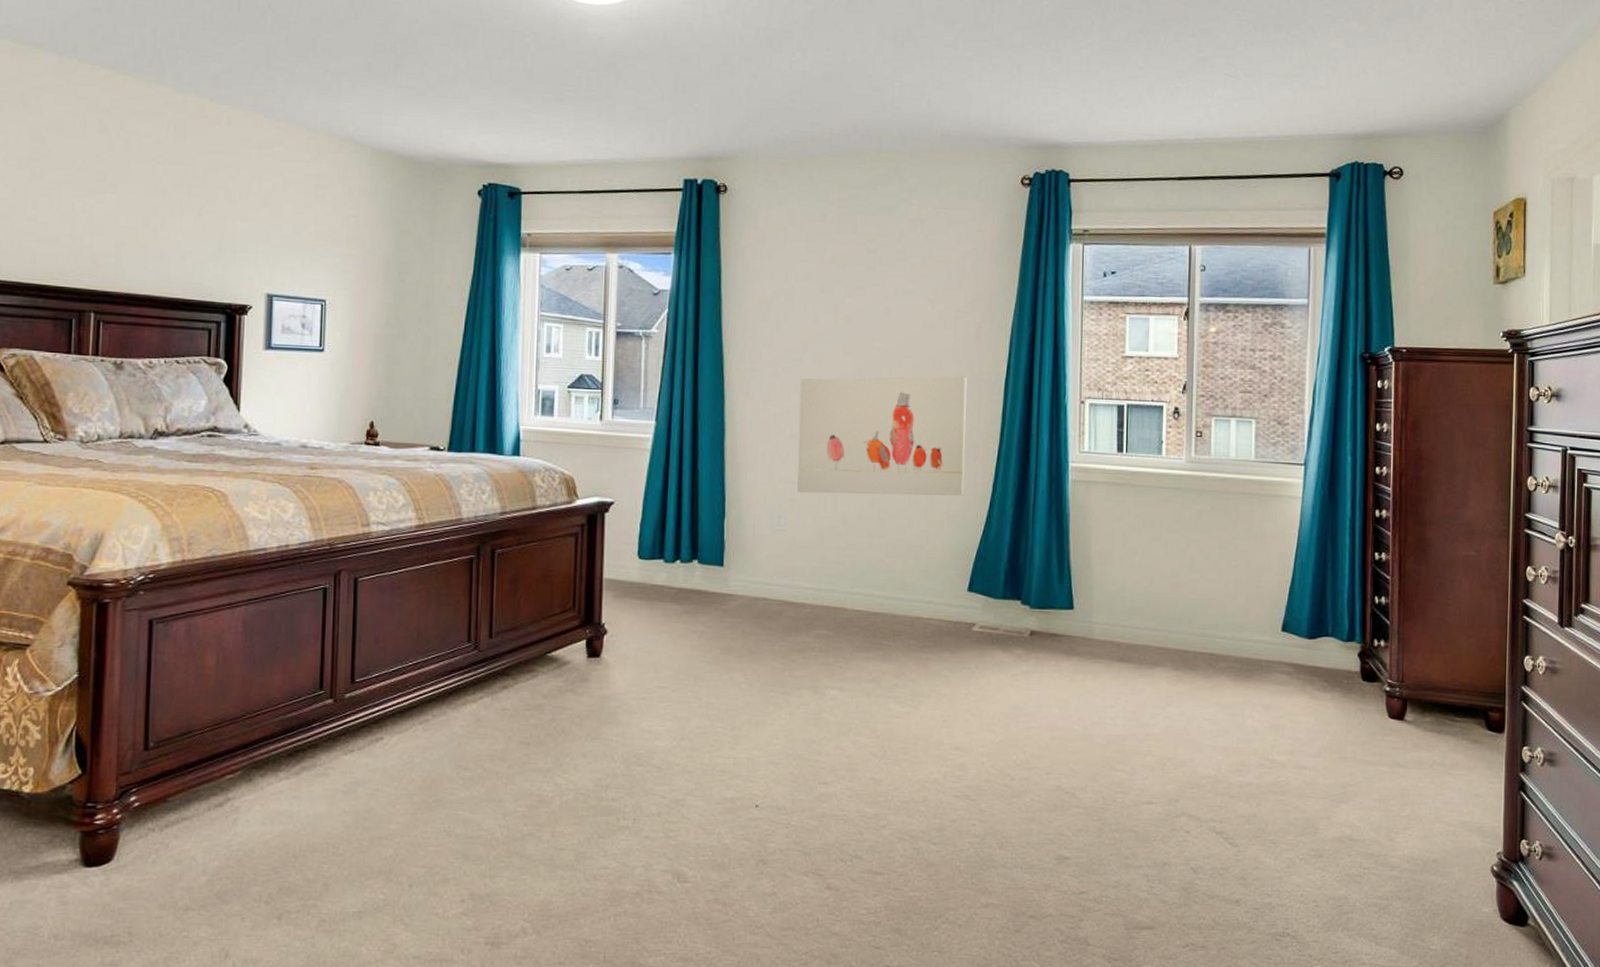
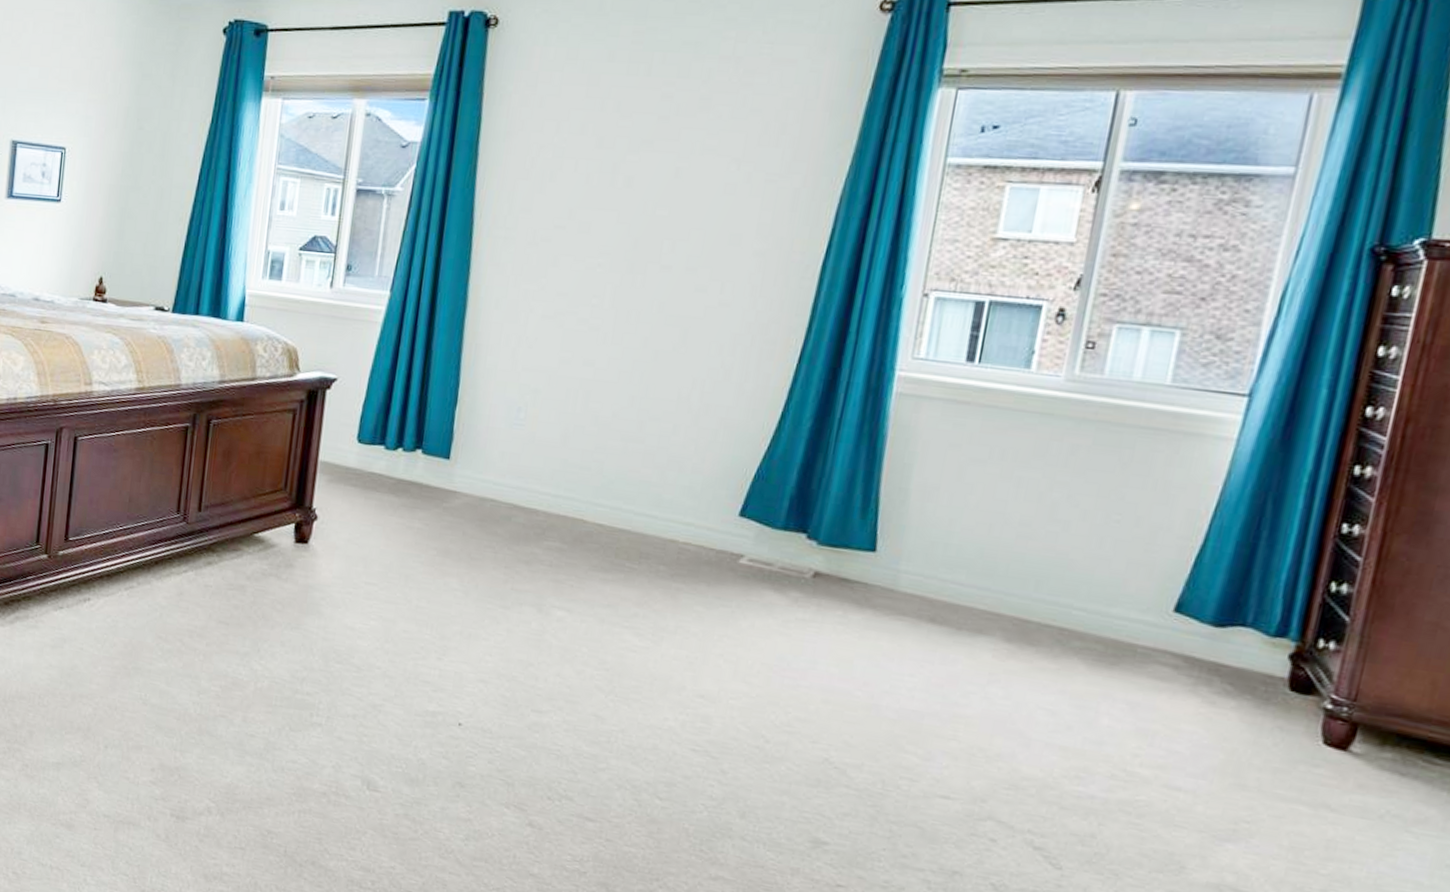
wall art: present [797,376,968,496] -> none [543,250,773,402]

